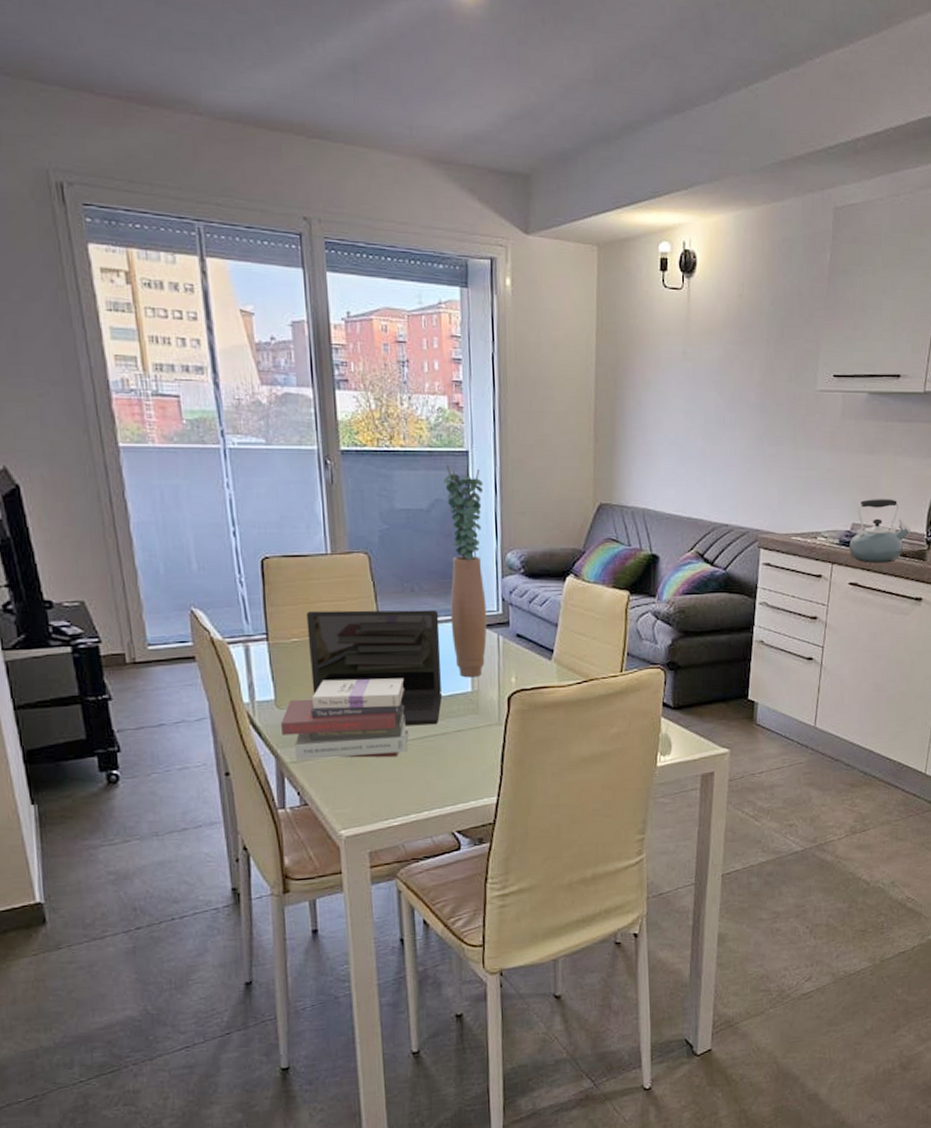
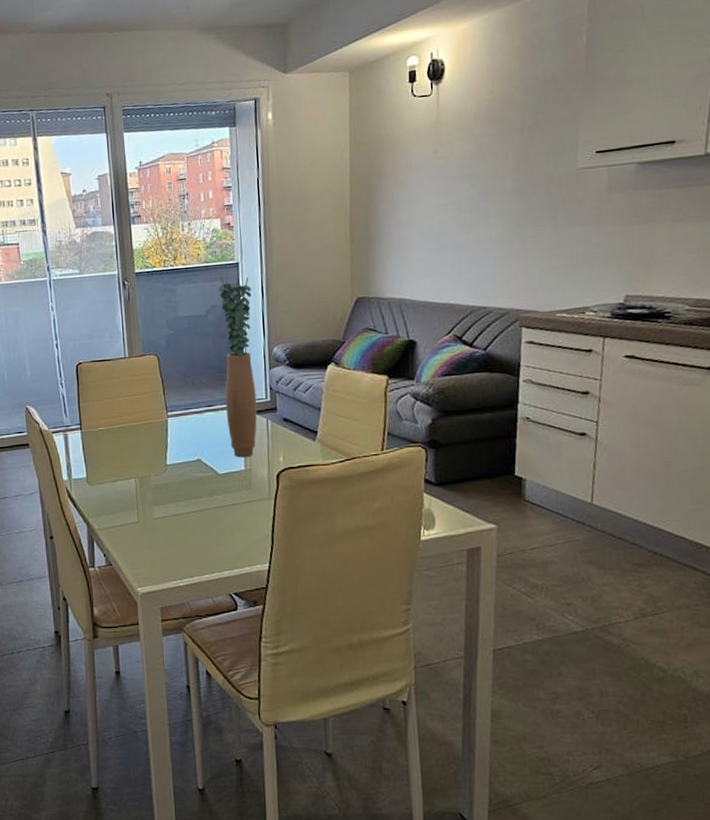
books: present [281,678,409,760] -> none [91,458,192,527]
laptop: present [306,609,442,725] -> none [110,399,219,499]
kettle: present [849,499,912,563] -> none [623,267,699,335]

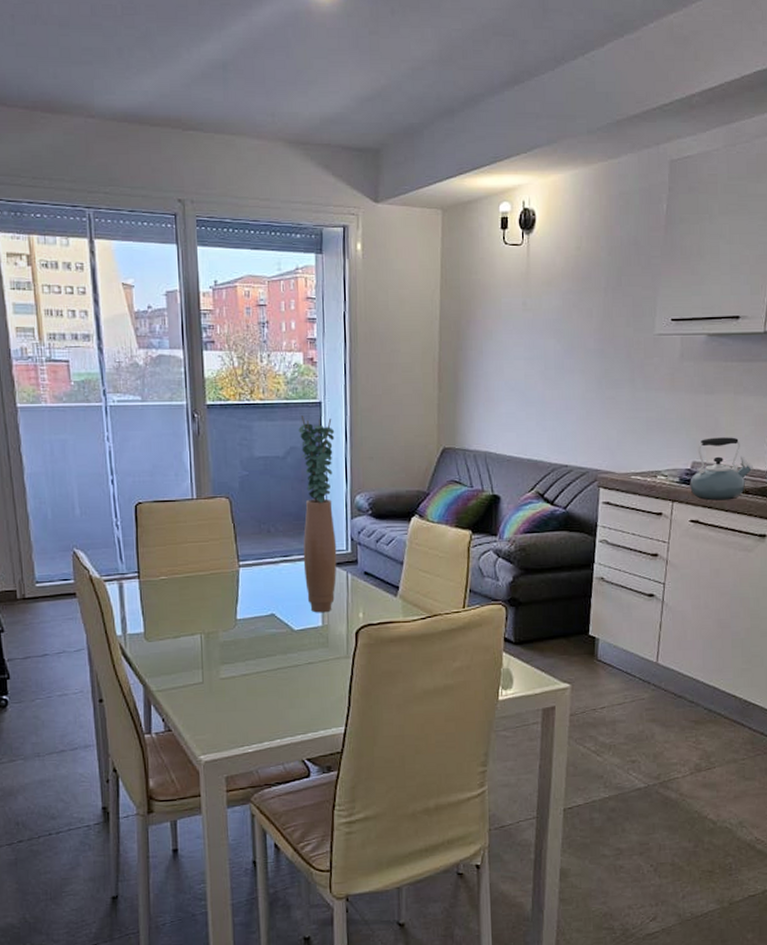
kettle: none [623,267,699,335] -> present [690,437,754,501]

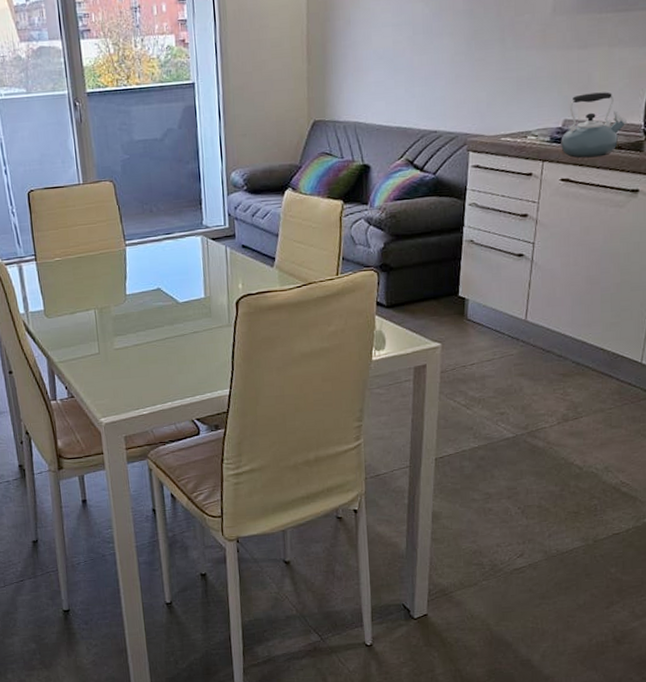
vase: present [298,415,337,613] -> none [174,97,216,286]

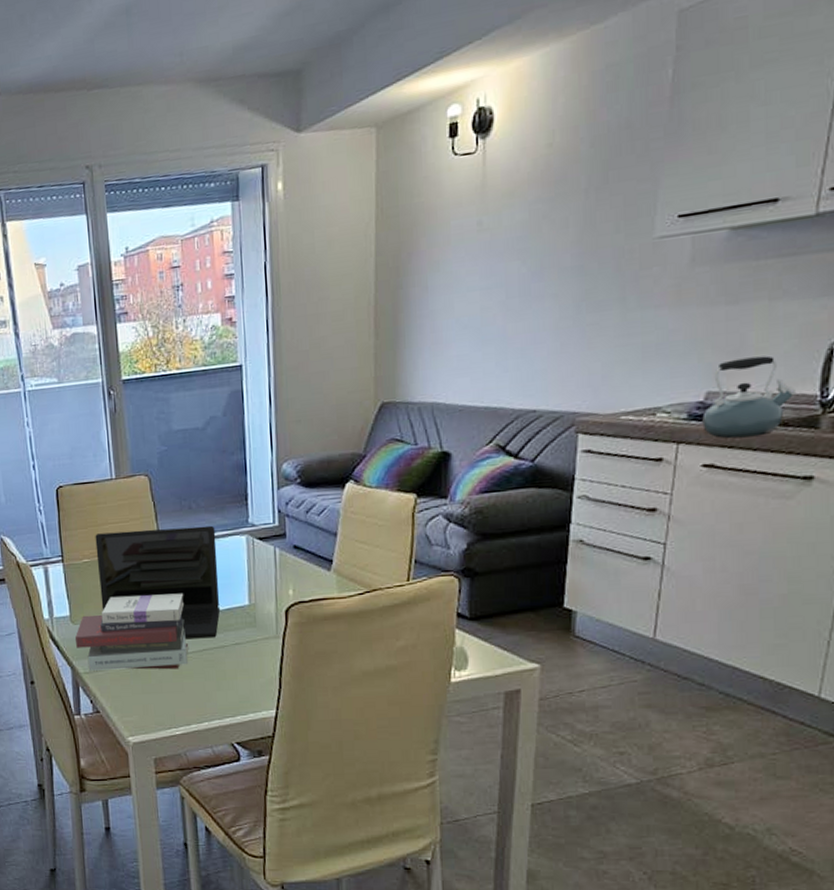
books: none [50,288,153,360] -> present [75,593,189,671]
laptop: none [65,227,179,328] -> present [95,525,220,639]

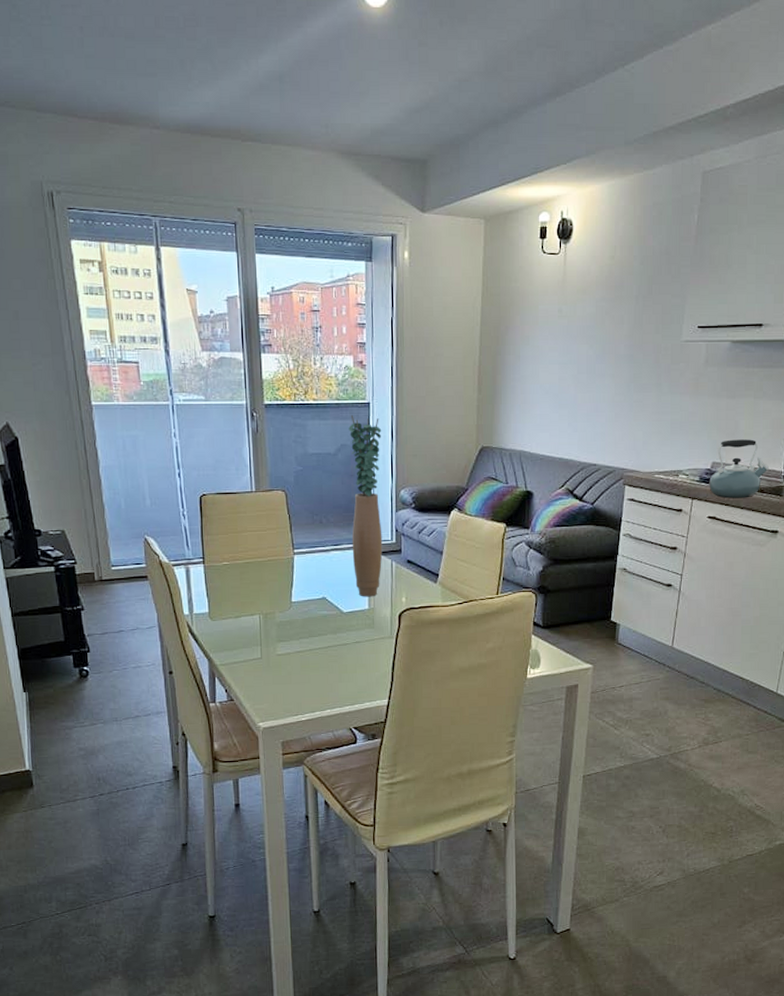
books: present [75,593,189,671] -> none [213,596,316,663]
laptop: present [95,525,220,639] -> none [235,539,344,637]
vase: none [218,382,264,591] -> present [348,415,383,597]

